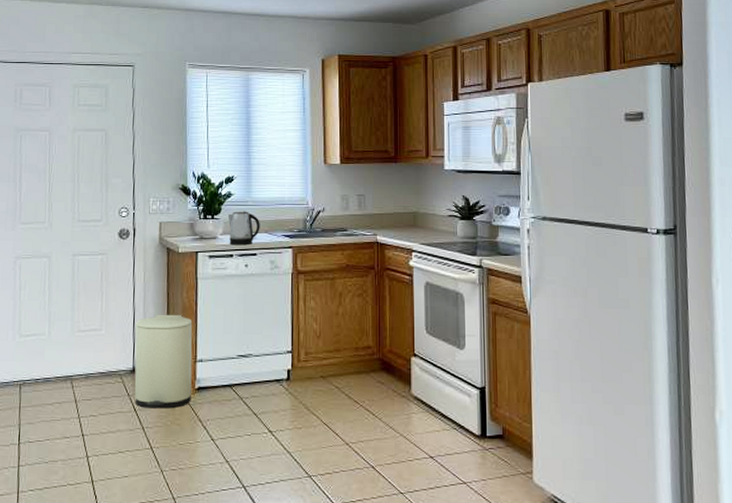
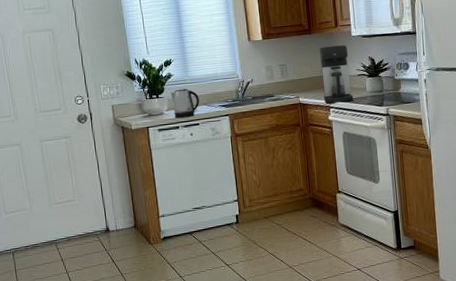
pedal bin: present [134,314,193,409] -> none [103,180,159,259]
coffee maker: none [406,179,441,246] -> present [319,45,354,104]

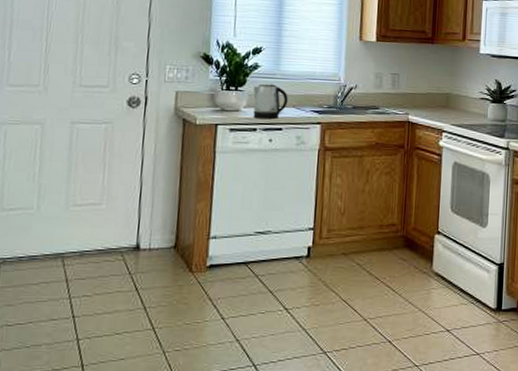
coffee maker: present [319,45,354,104] -> none [437,60,472,128]

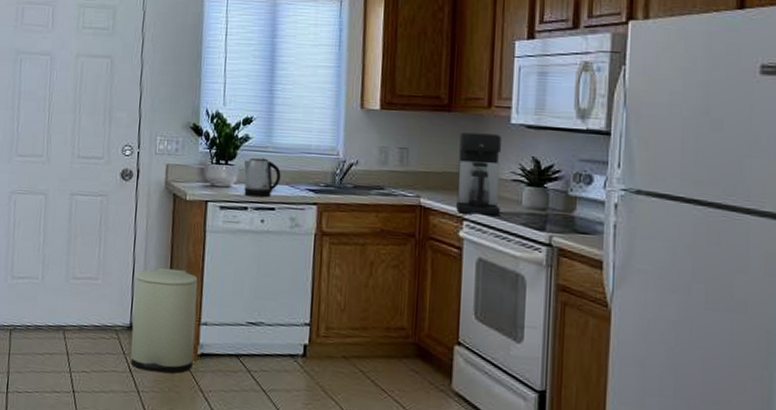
pedal bin: none [137,188,207,287] -> present [130,267,198,374]
coffee maker: none [437,60,472,128] -> present [456,132,501,216]

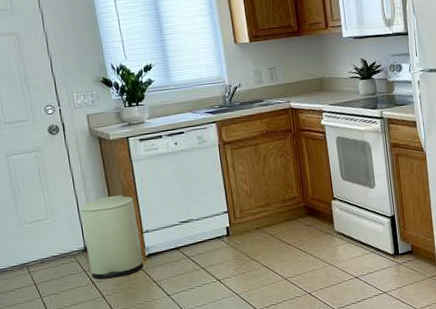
kettle: present [243,157,281,198] -> none [151,94,184,128]
coffee maker: present [456,132,501,216] -> none [310,47,347,108]

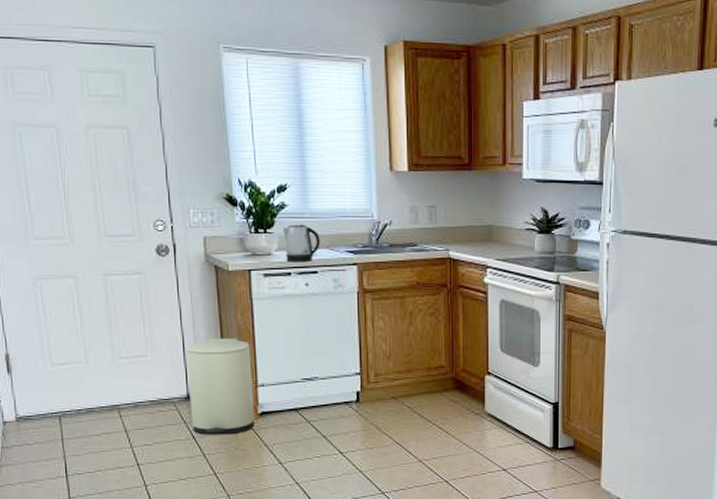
kettle: none [151,94,184,128] -> present [282,224,320,263]

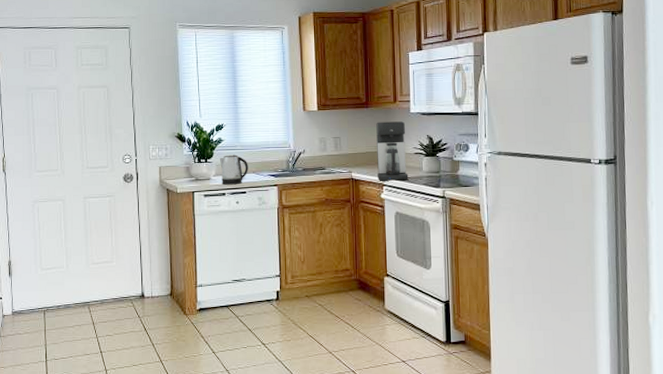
pedal bin: present [186,338,255,435] -> none [142,246,194,328]
coffee maker: none [480,189,518,262] -> present [376,121,409,181]

